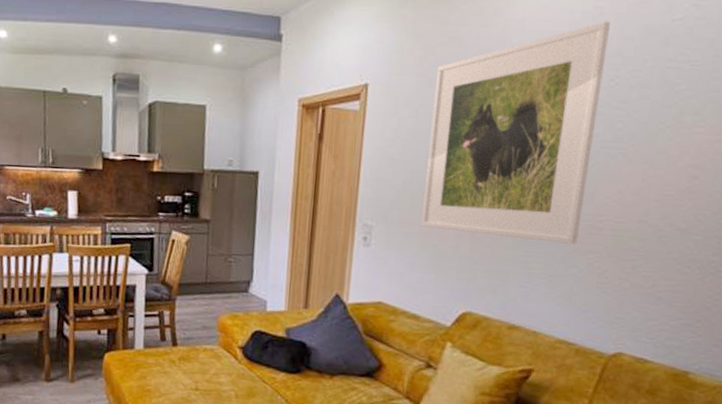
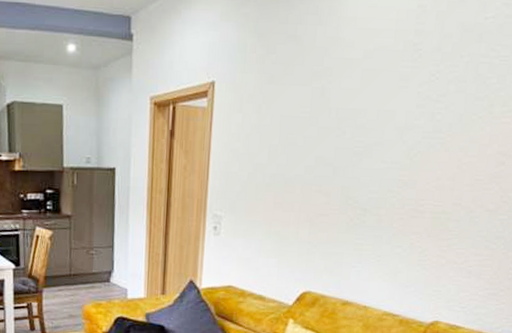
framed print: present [421,21,610,244] -> none [265,19,432,227]

